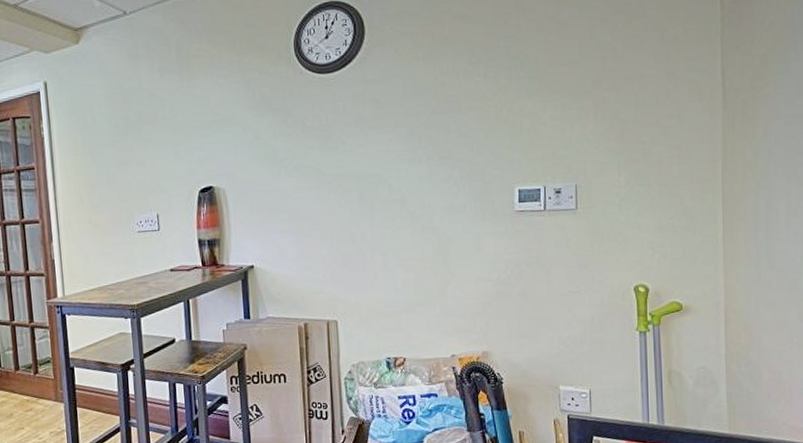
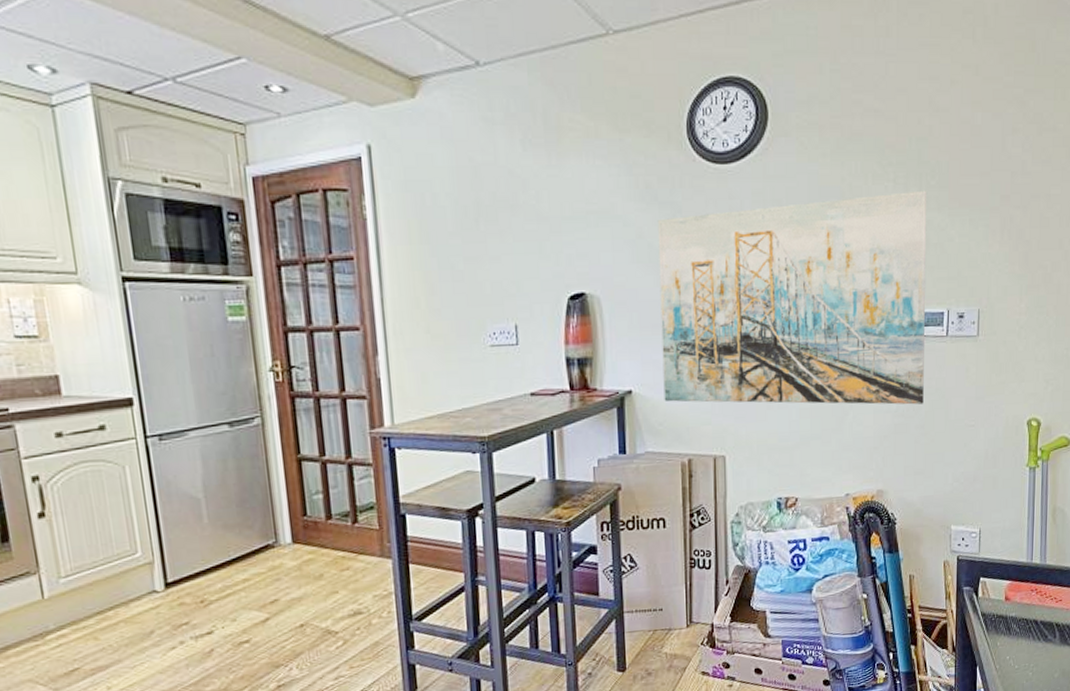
wall art: none [271,81,524,275] -> present [657,190,927,405]

